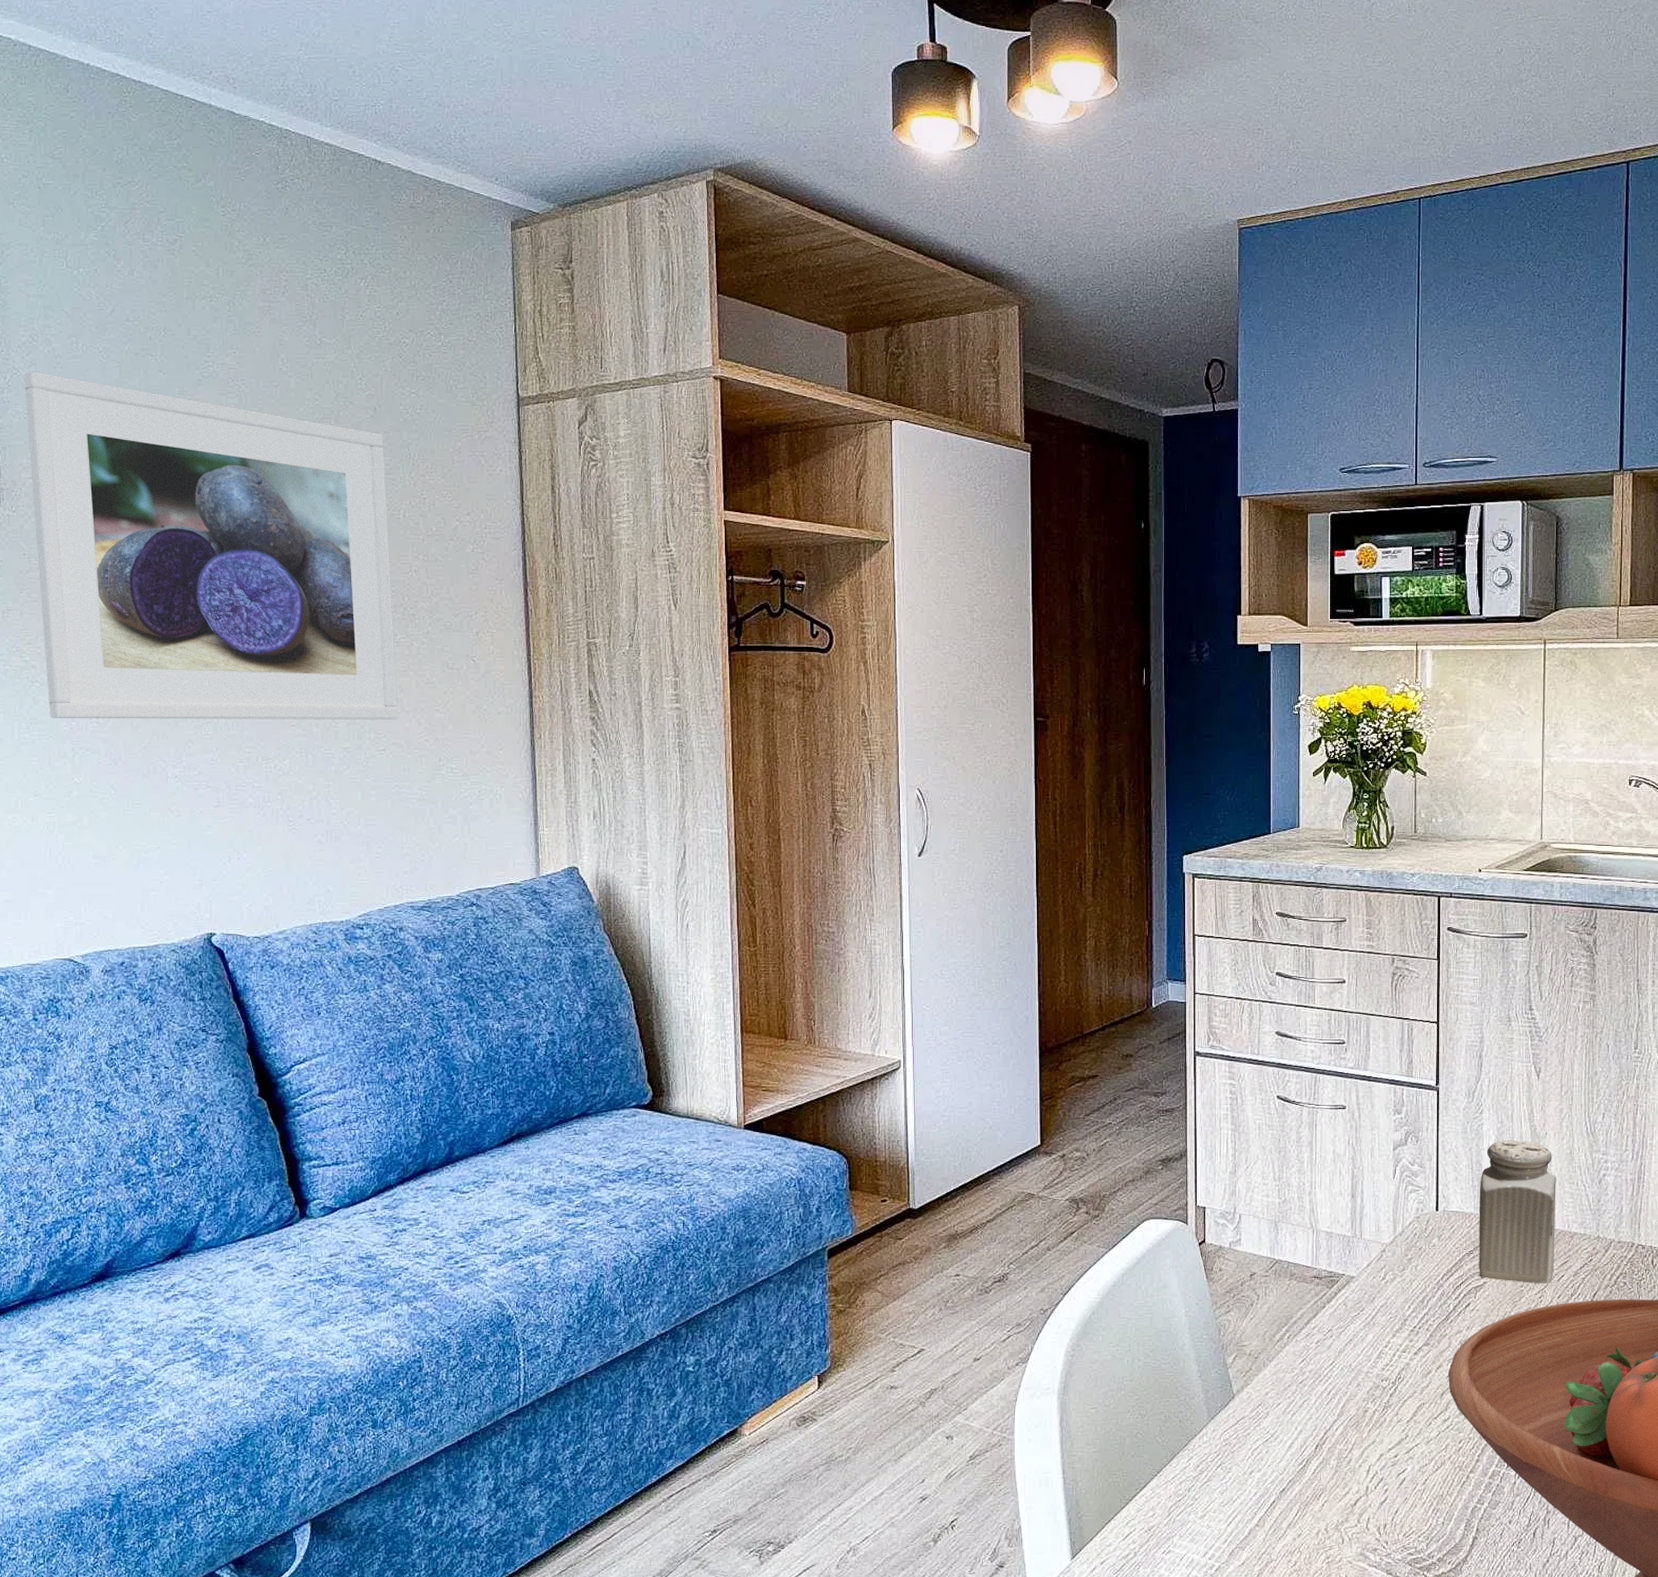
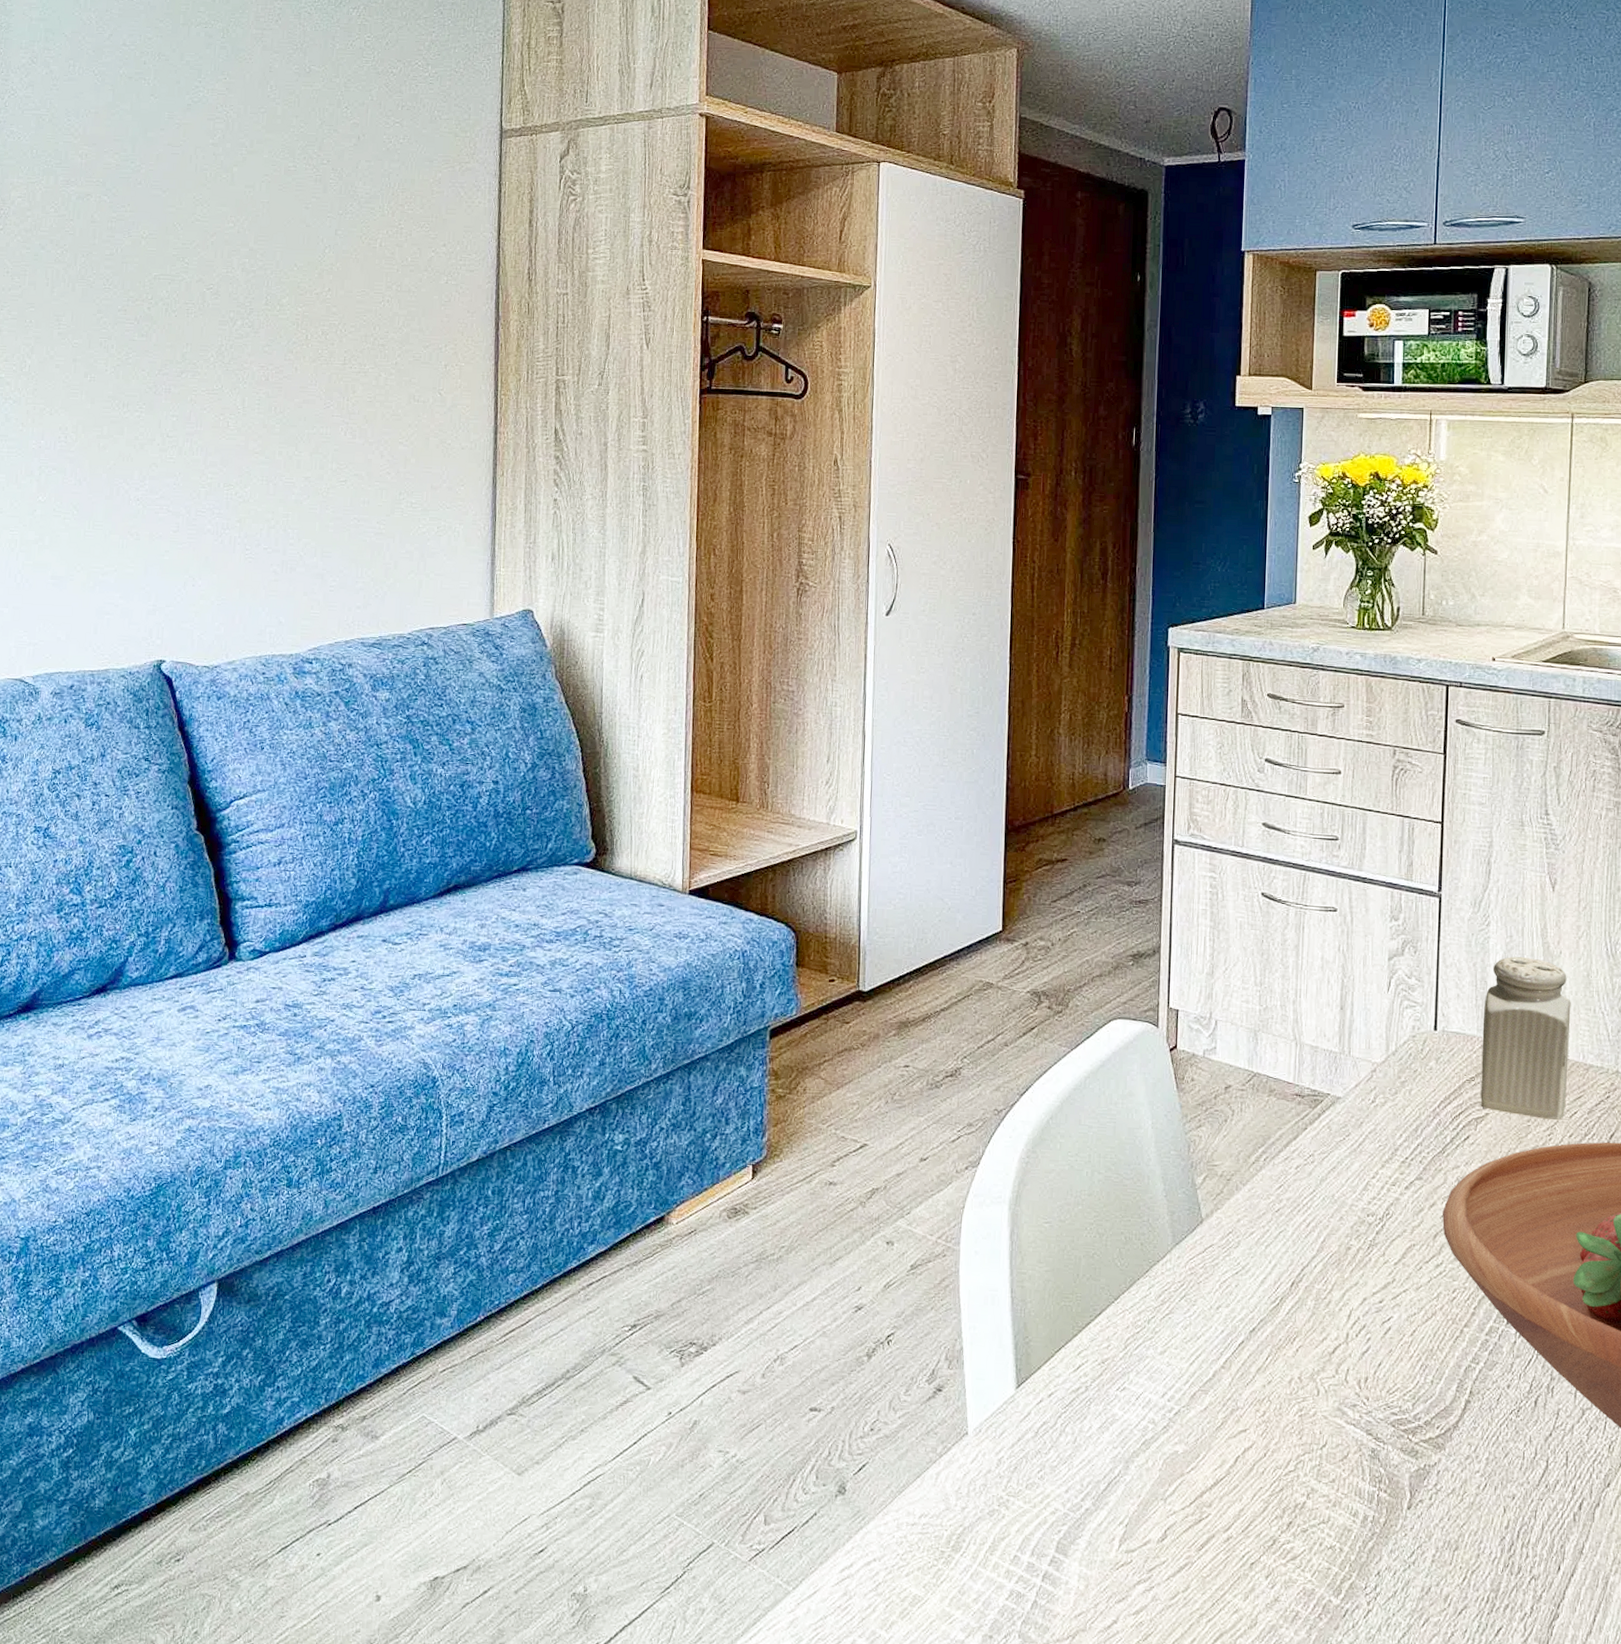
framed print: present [24,371,399,720] -> none [20,92,365,451]

